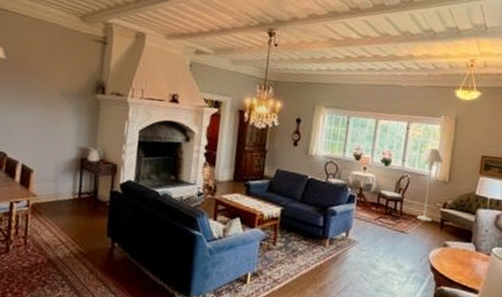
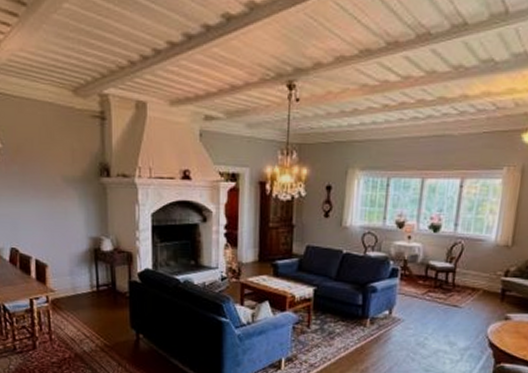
floor lamp: present [417,148,443,221] -> none [473,208,506,292]

